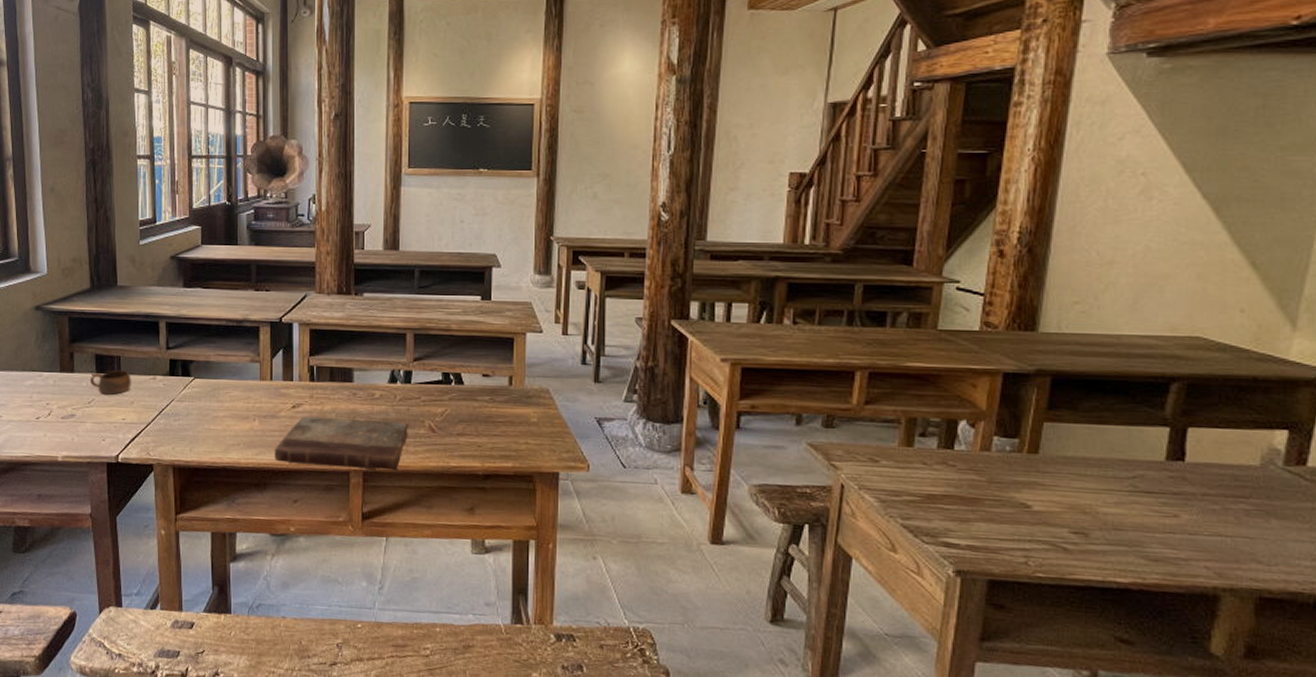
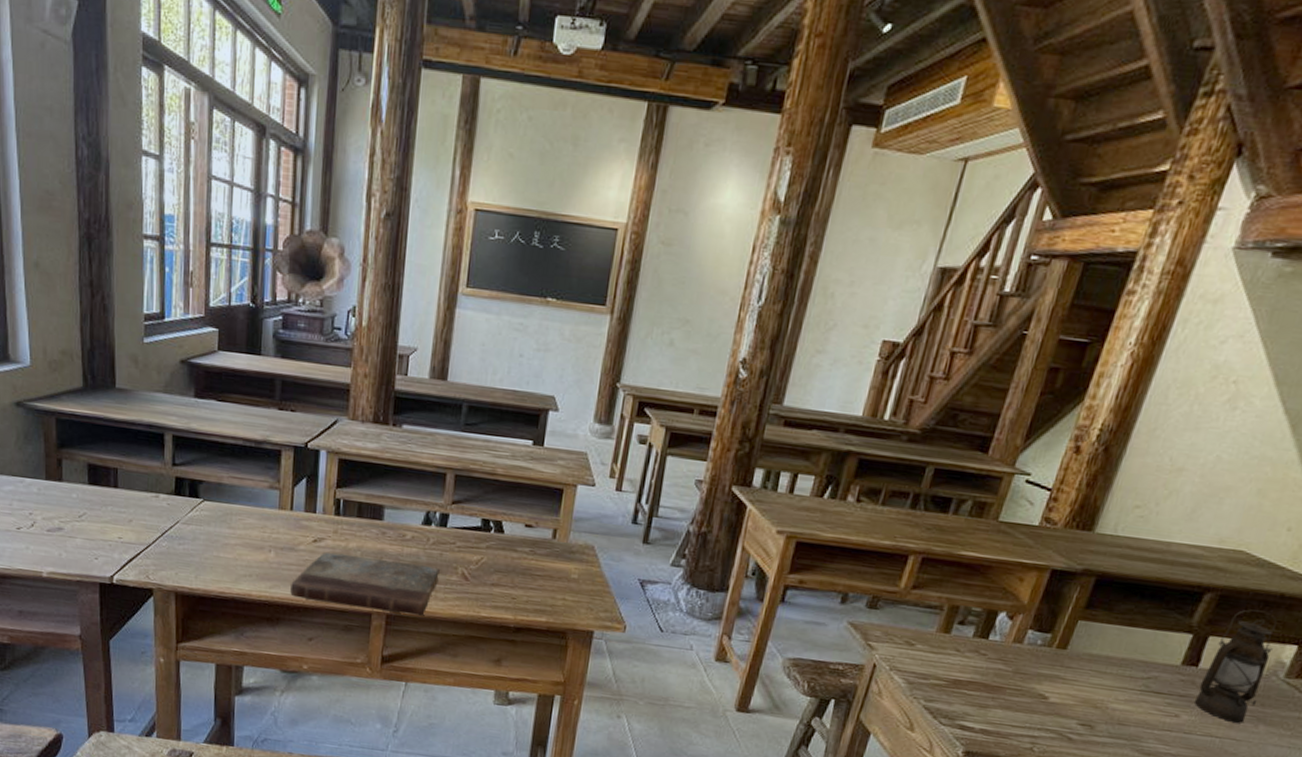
cup: present [90,369,131,396] -> none [82,482,130,511]
oil lamp: none [1190,396,1261,519] -> present [1193,609,1278,723]

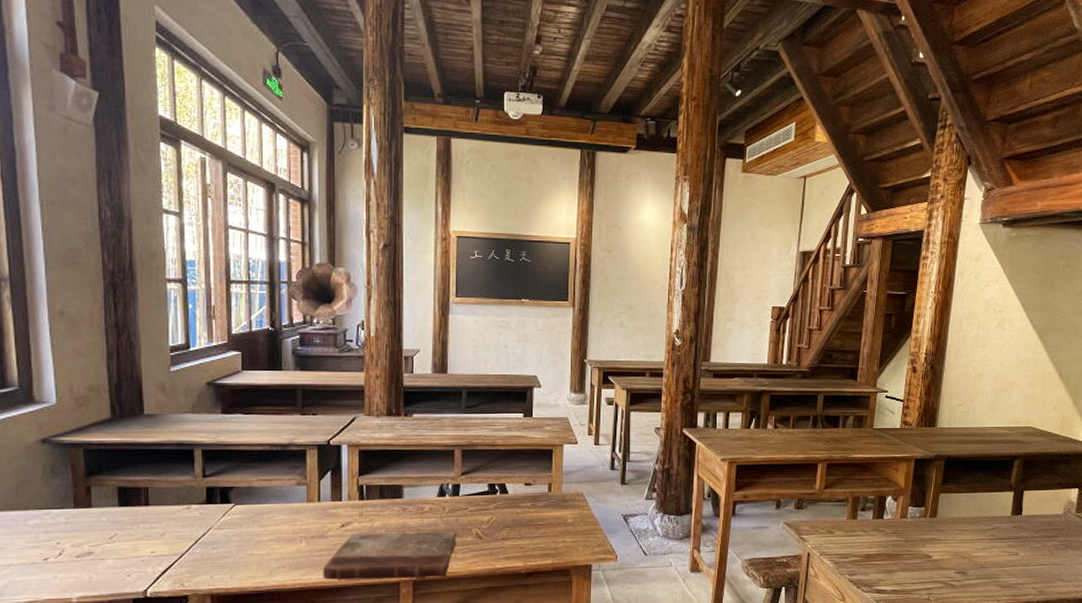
oil lamp: present [1193,609,1278,723] -> none [1025,467,1064,552]

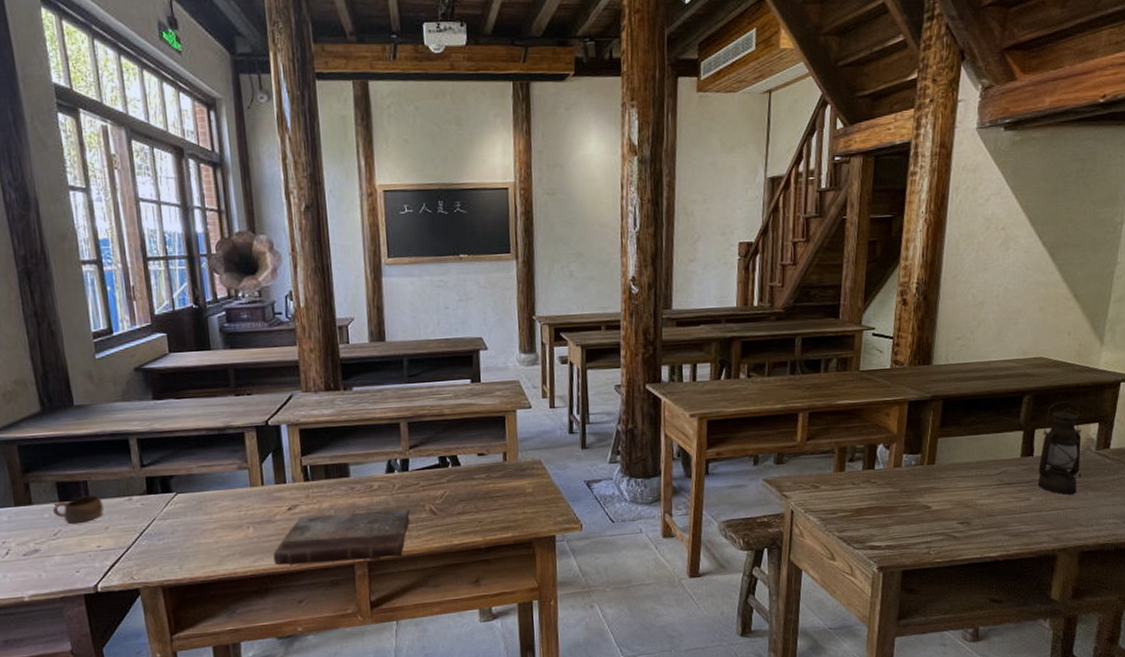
cup: none [112,500,161,529] -> present [53,494,104,525]
oil lamp: none [1025,467,1064,552] -> present [1037,401,1082,495]

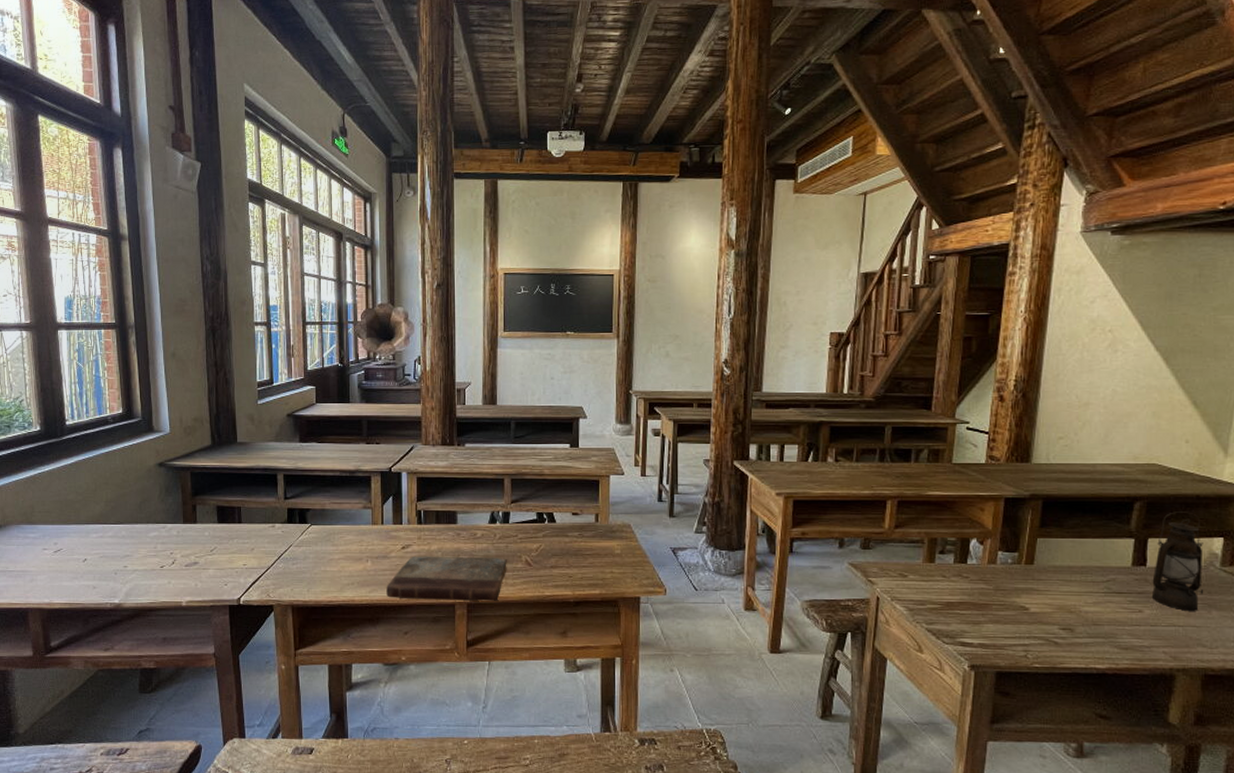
cup: present [53,494,104,525] -> none [212,519,251,544]

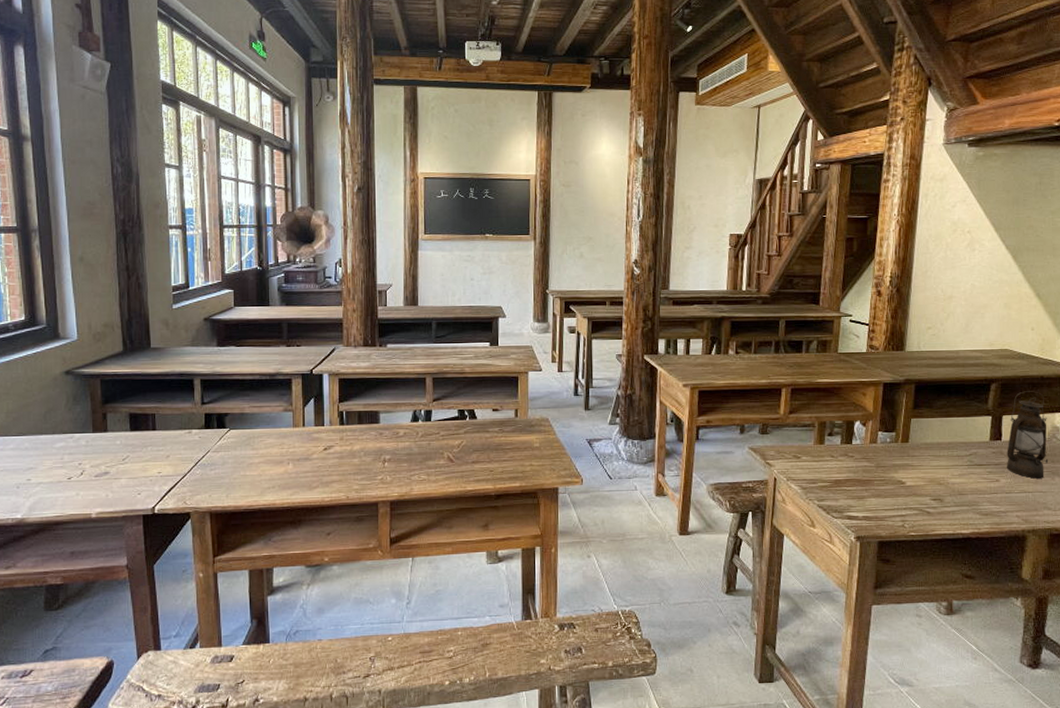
book: present [386,556,507,601] -> none [308,455,430,500]

